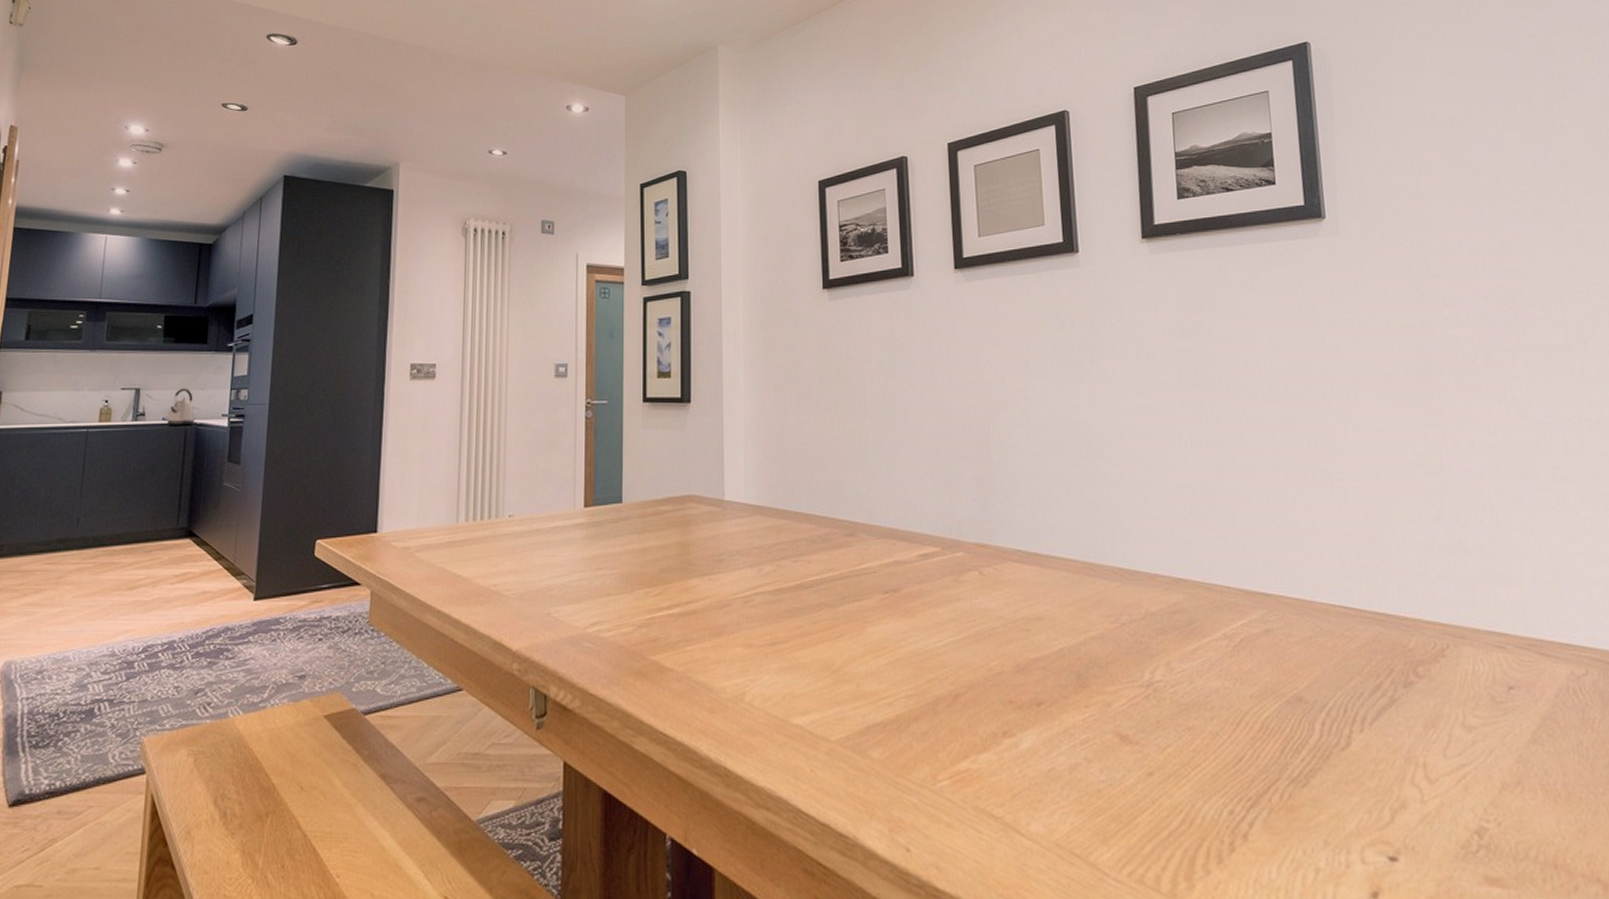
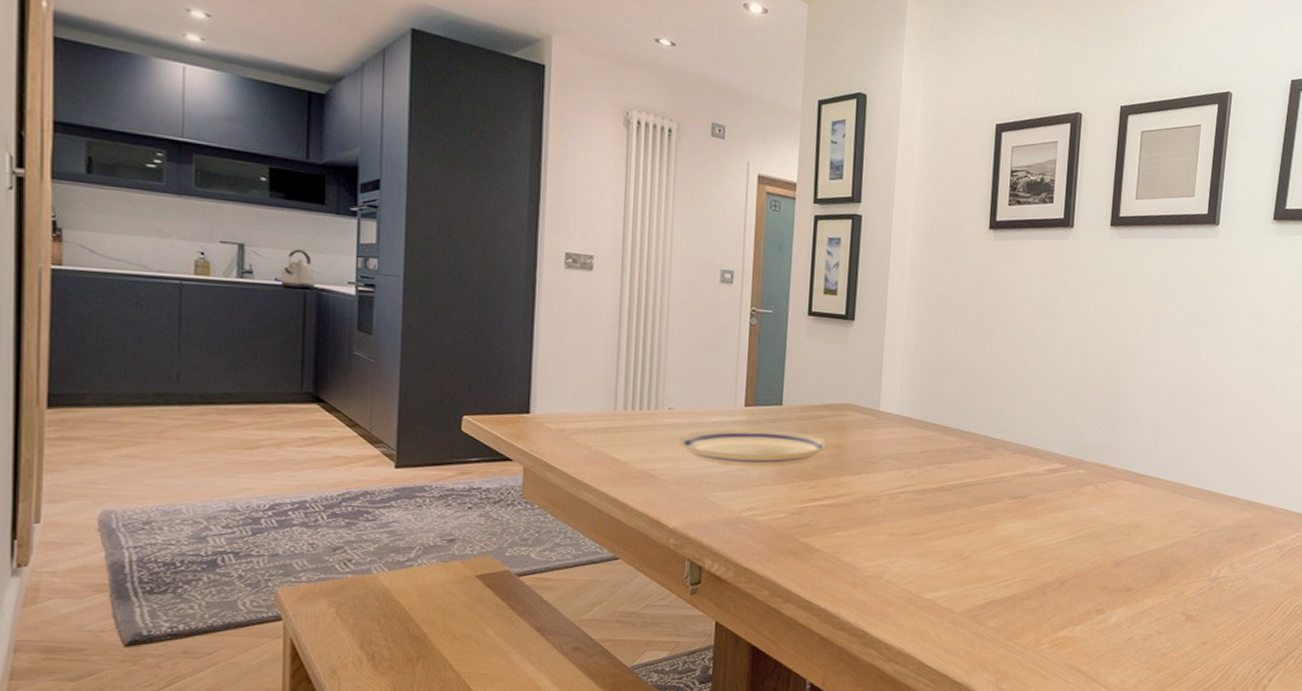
plate: none [519,530,672,575] -> present [678,428,828,467]

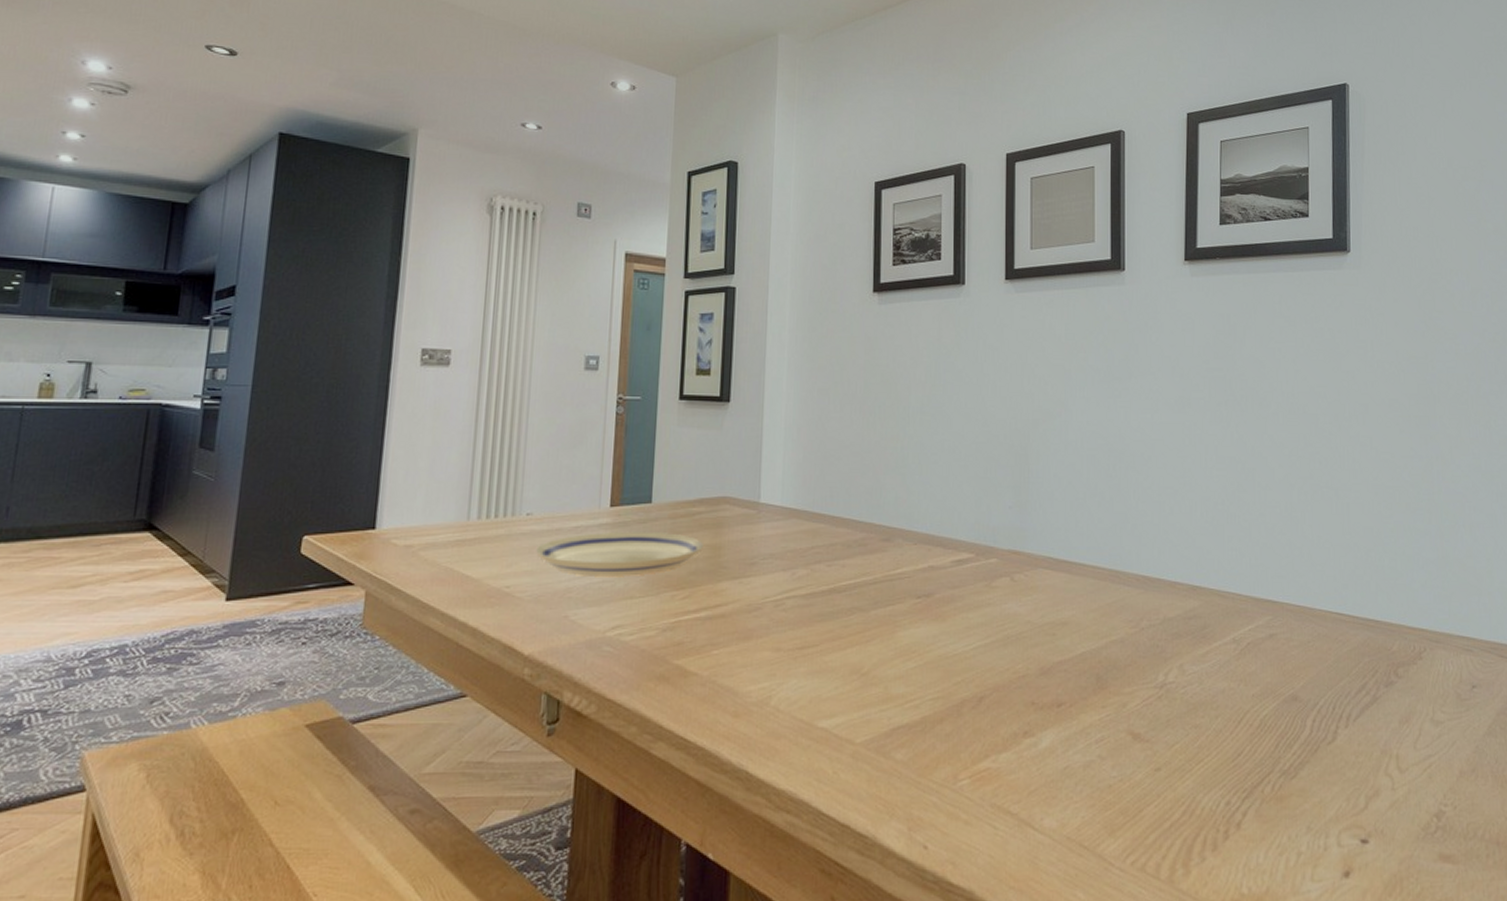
kettle: present [280,249,316,291] -> none [124,364,161,408]

